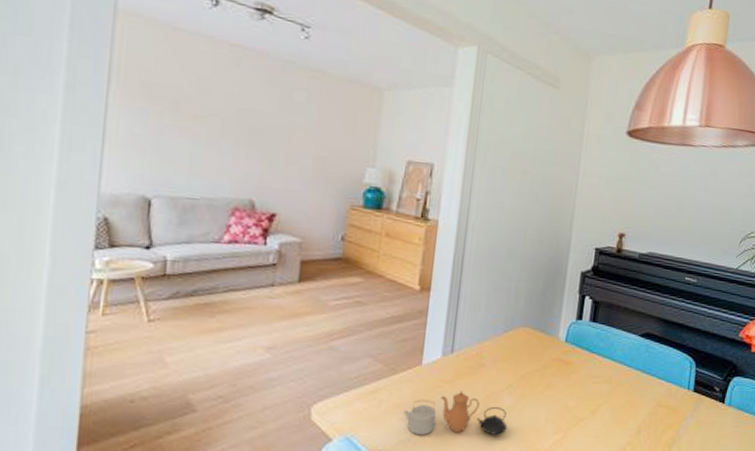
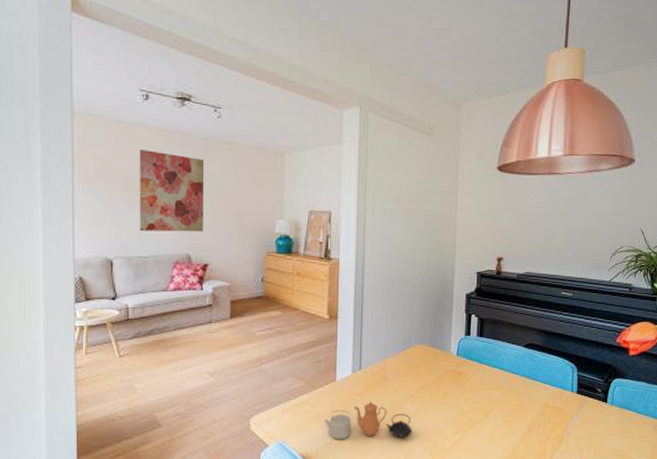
wall art: none [190,65,284,175] -> present [139,148,205,233]

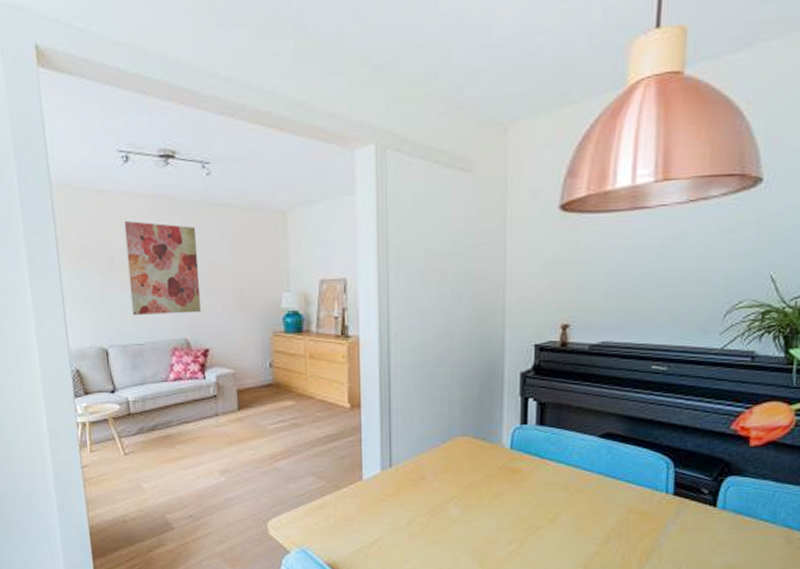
teapot: present [324,401,413,439] -> none [351,504,457,546]

